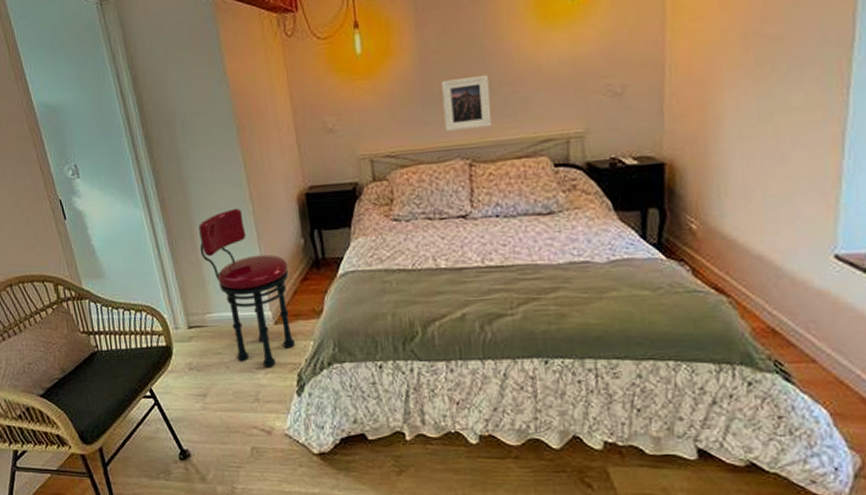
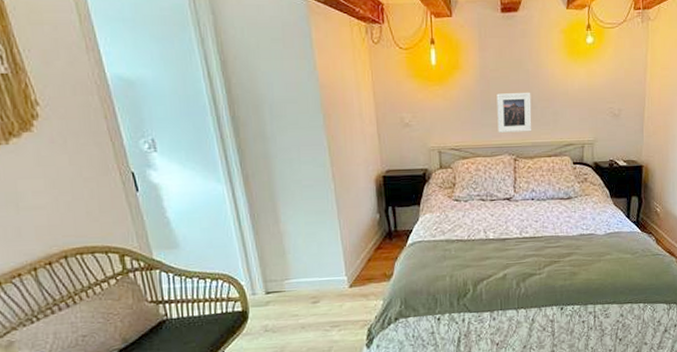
stool: present [199,208,296,367] -> none [281,186,368,325]

